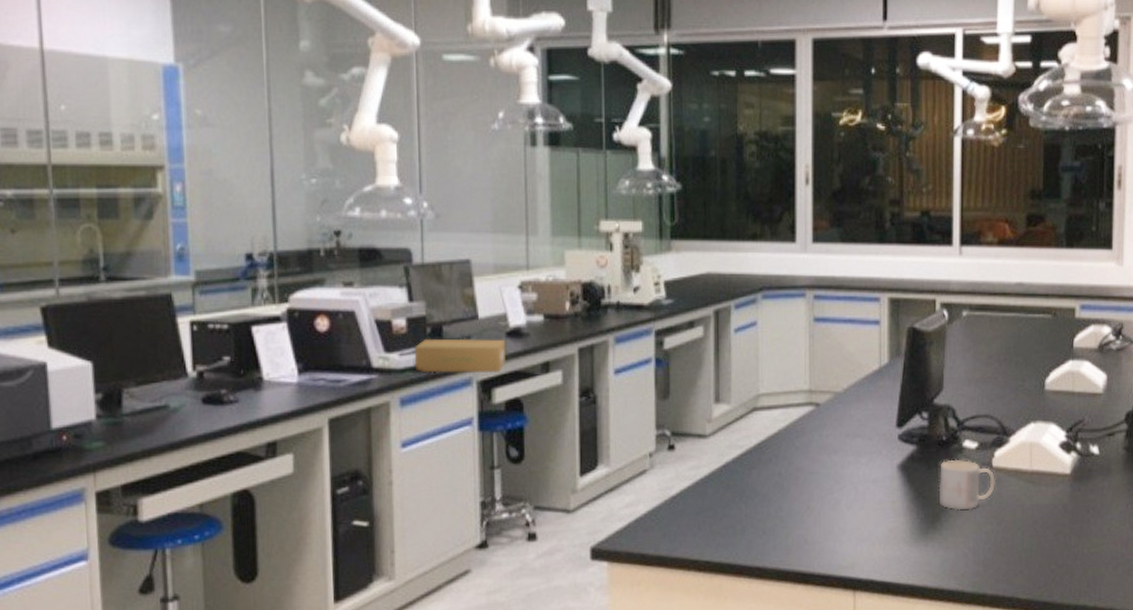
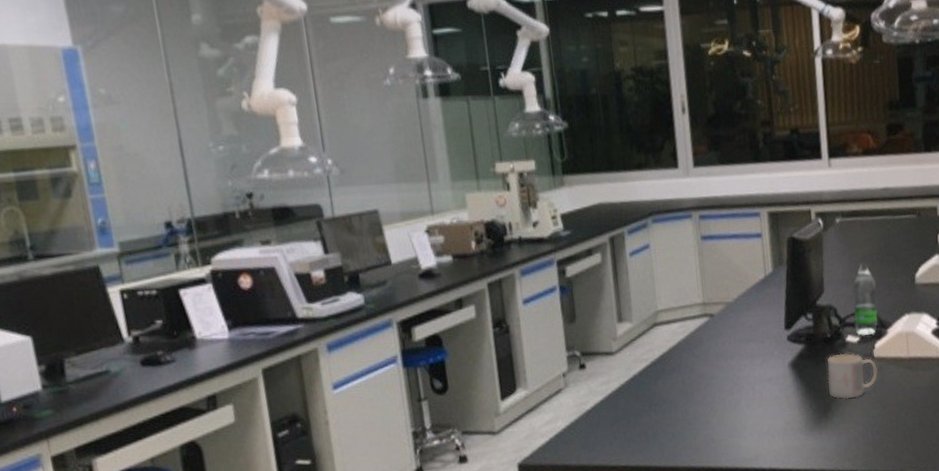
box: present [415,338,505,374] -> none [335,281,421,319]
bottle: none [974,362,1000,442] -> present [853,263,879,336]

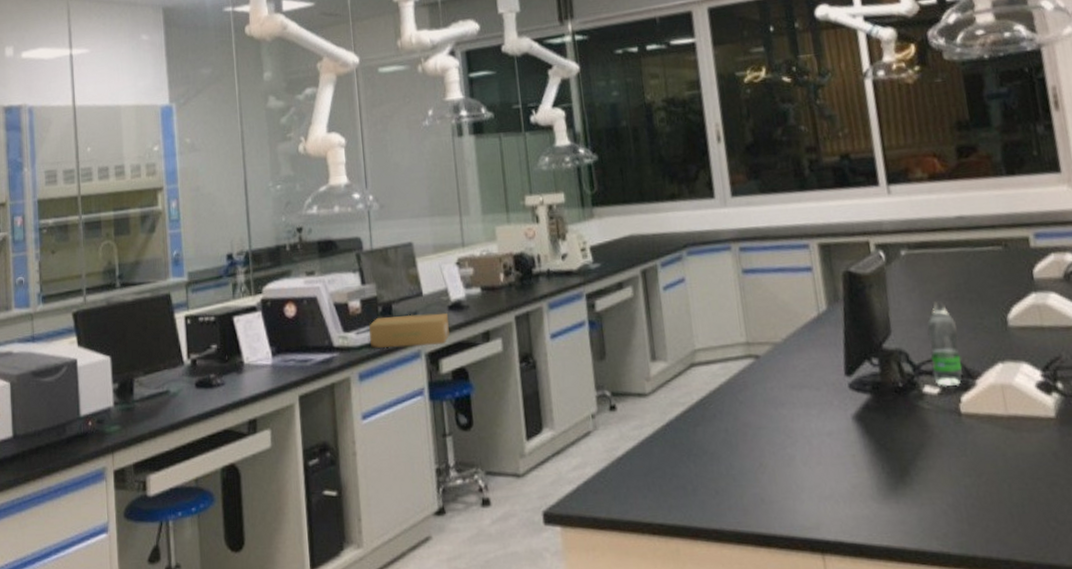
box: none [335,281,421,319] -> present [369,313,450,348]
mug: present [827,353,879,400] -> none [900,406,969,463]

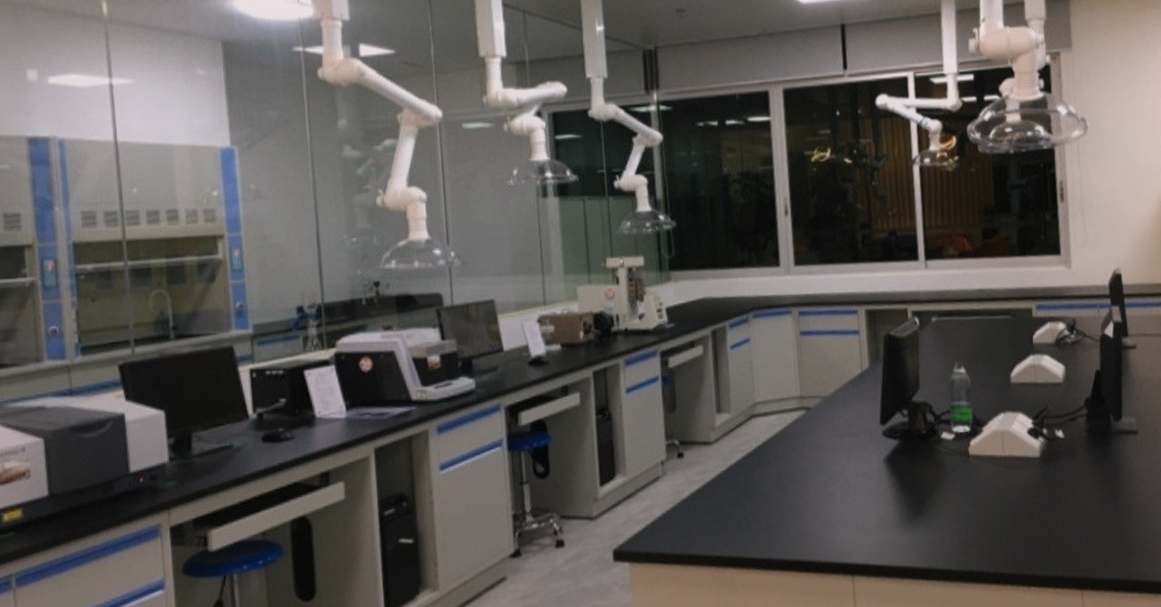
box: present [369,313,450,348] -> none [448,368,529,402]

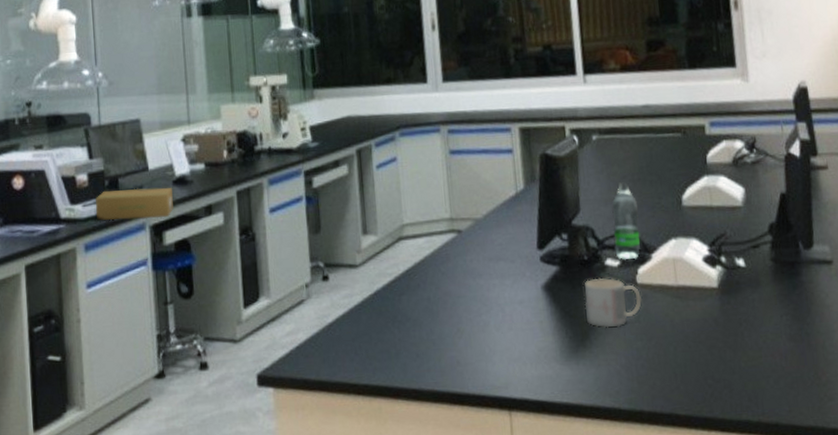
box: none [448,368,529,402] -> present [96,187,173,220]
mug: none [922,450,974,497] -> present [584,277,643,328]

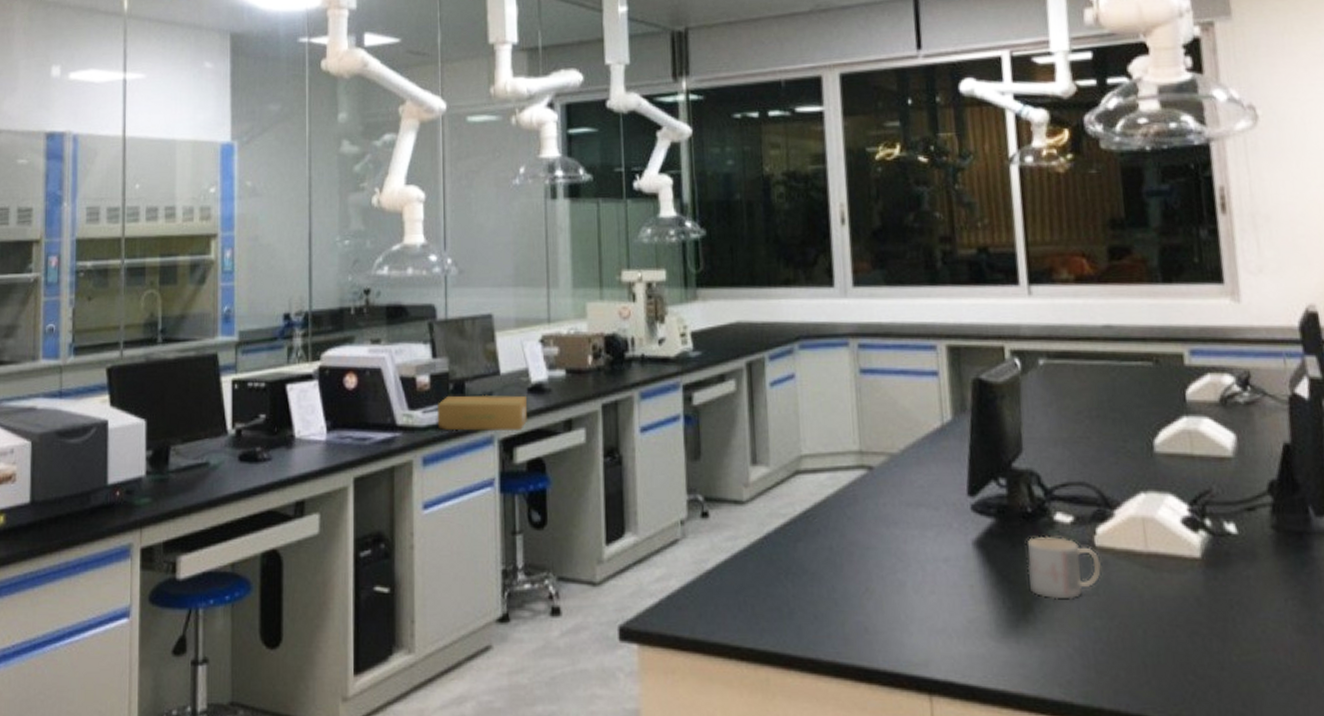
bottle: present [612,182,641,260] -> none [1063,419,1101,516]

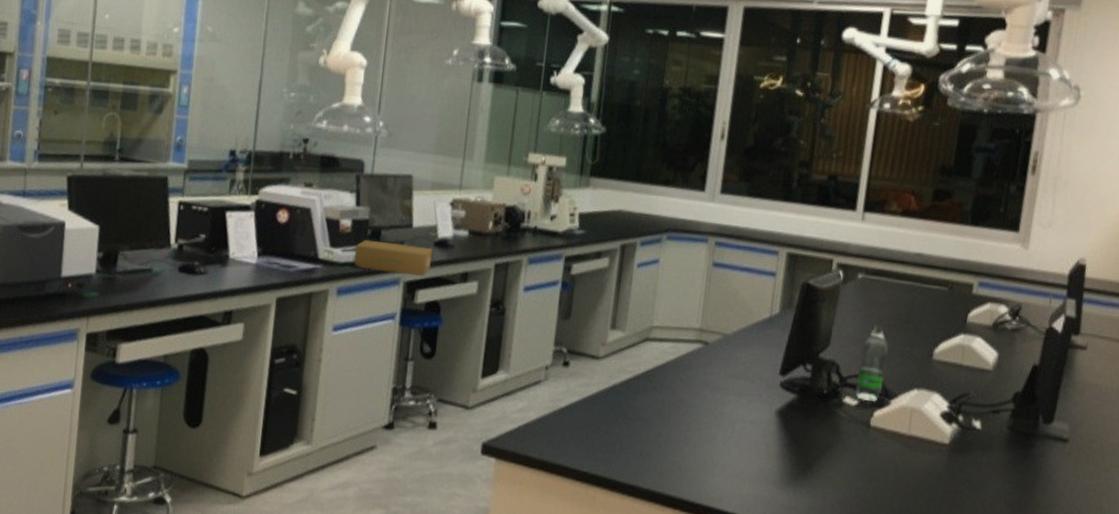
mug: present [1026,536,1103,600] -> none [813,413,872,464]
bottle: none [1063,419,1101,516] -> present [855,325,888,403]

